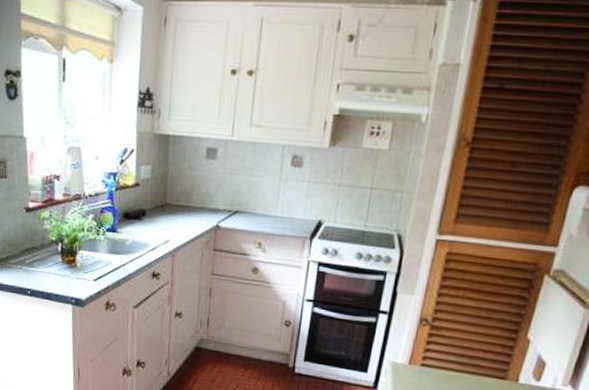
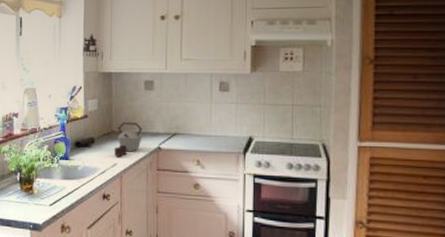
kettle: none [167,193,201,233] -> present [114,121,142,157]

